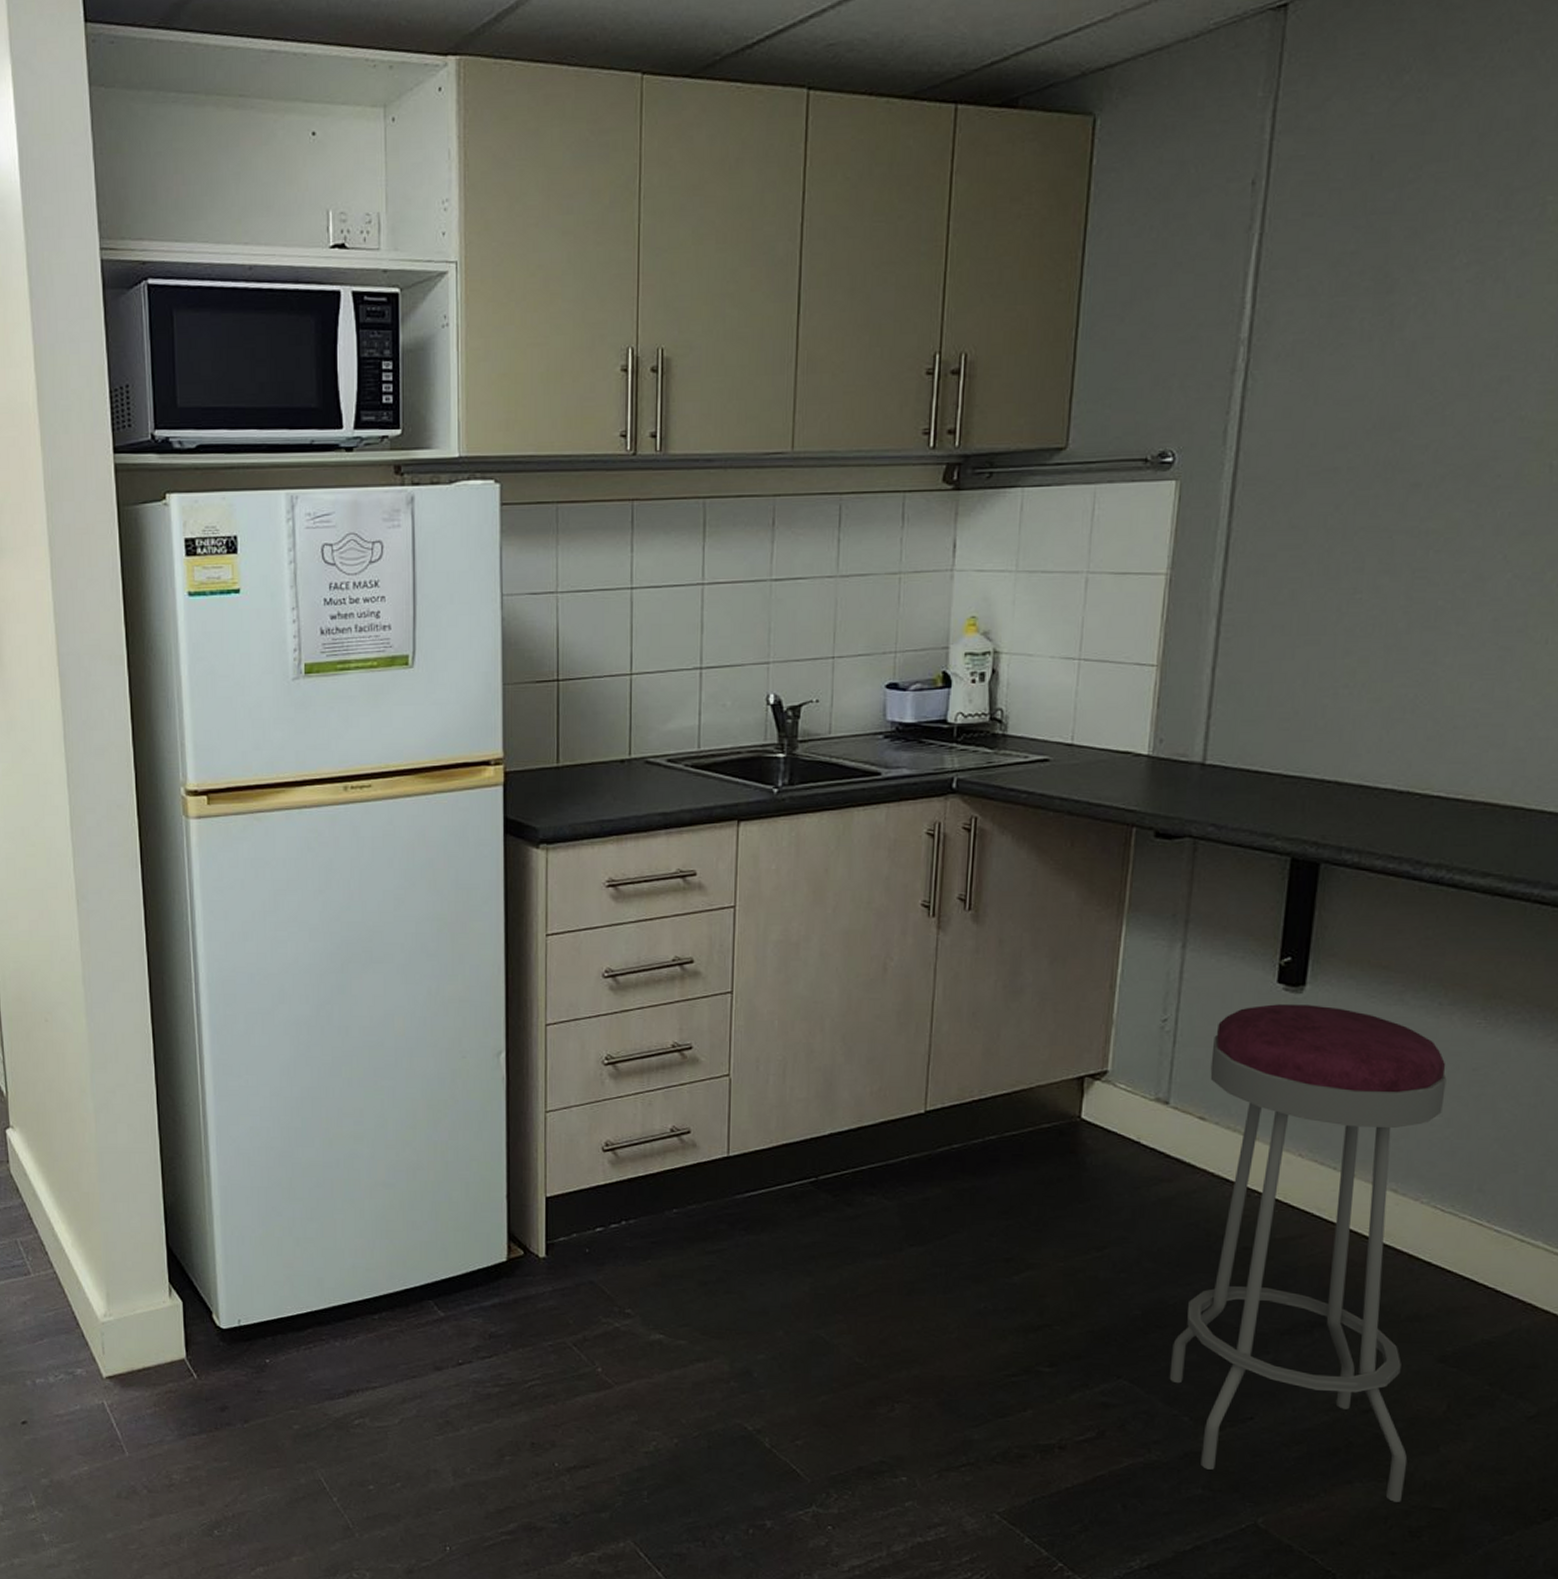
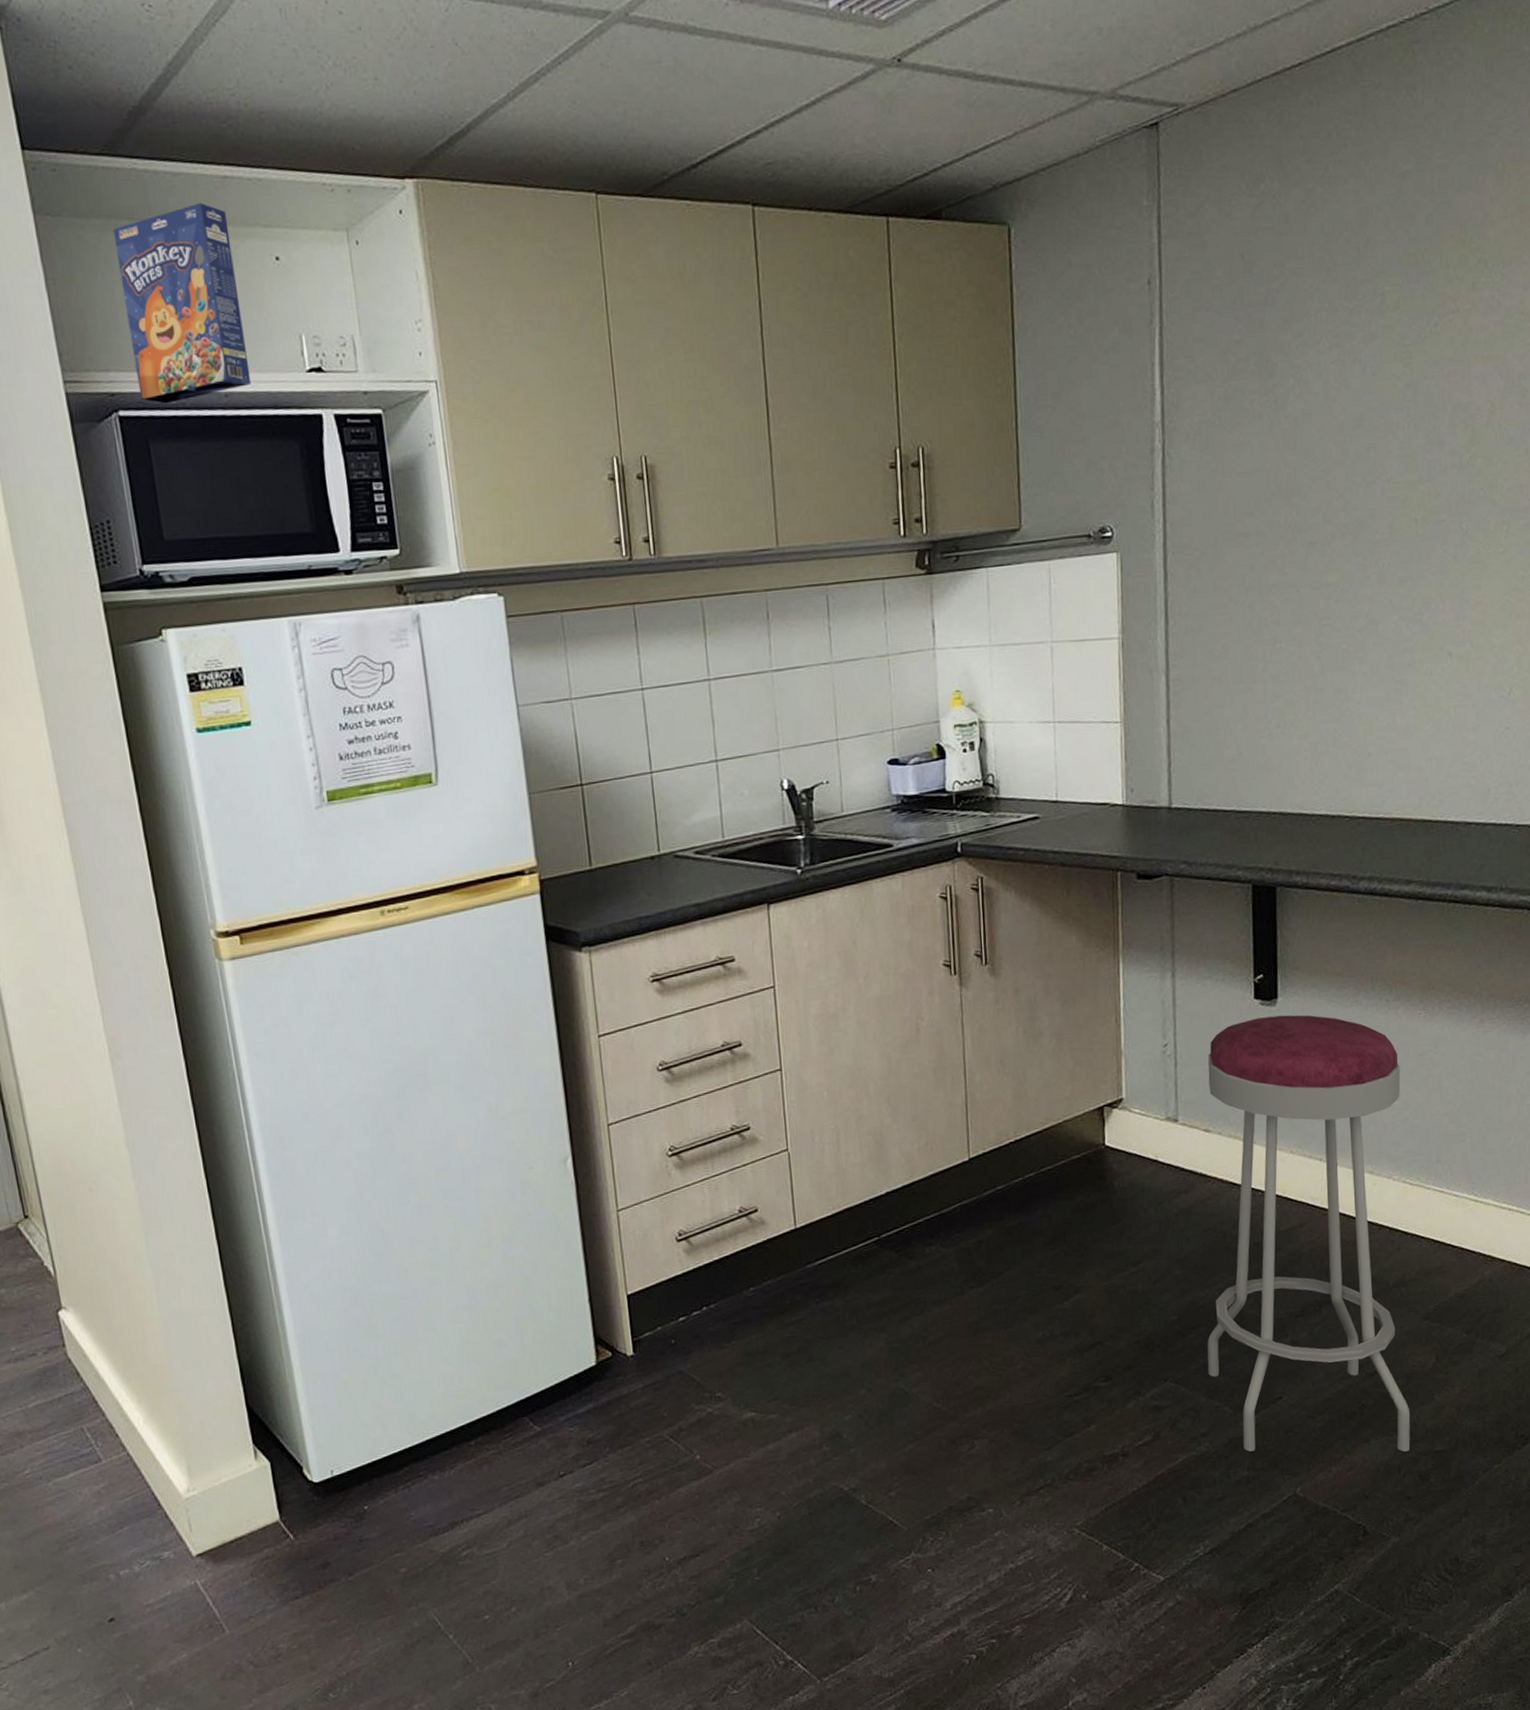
cereal box: none [160,77,276,274] -> present [112,203,252,404]

